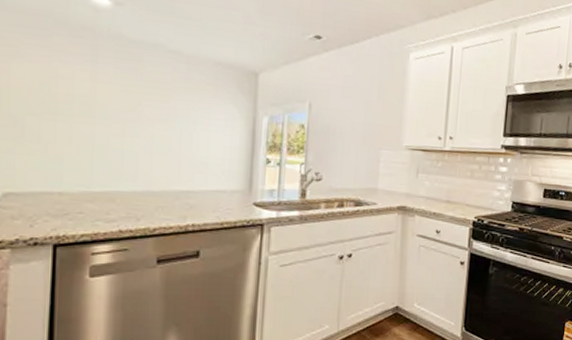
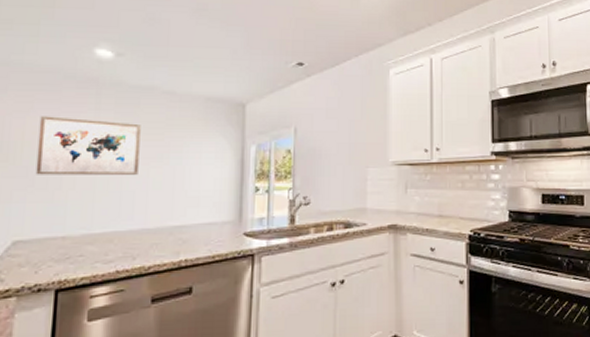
wall art: none [25,62,144,136] -> present [35,116,141,175]

